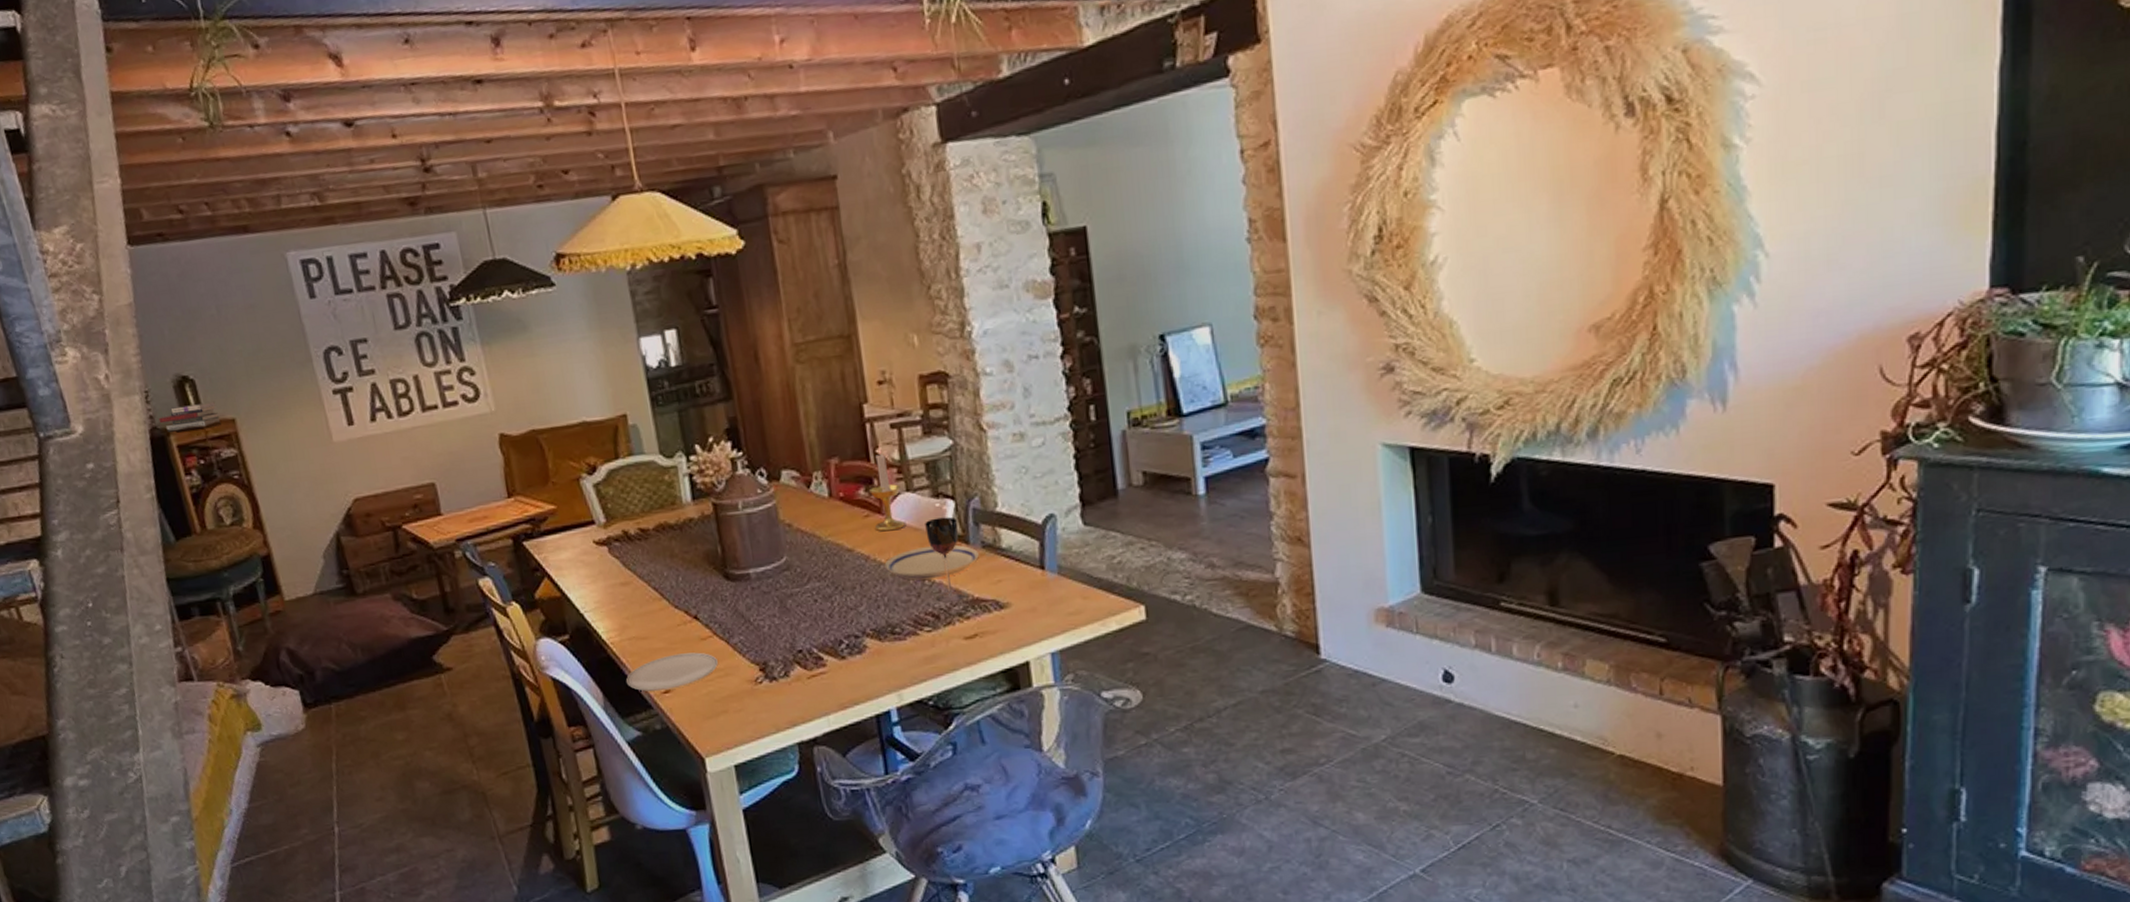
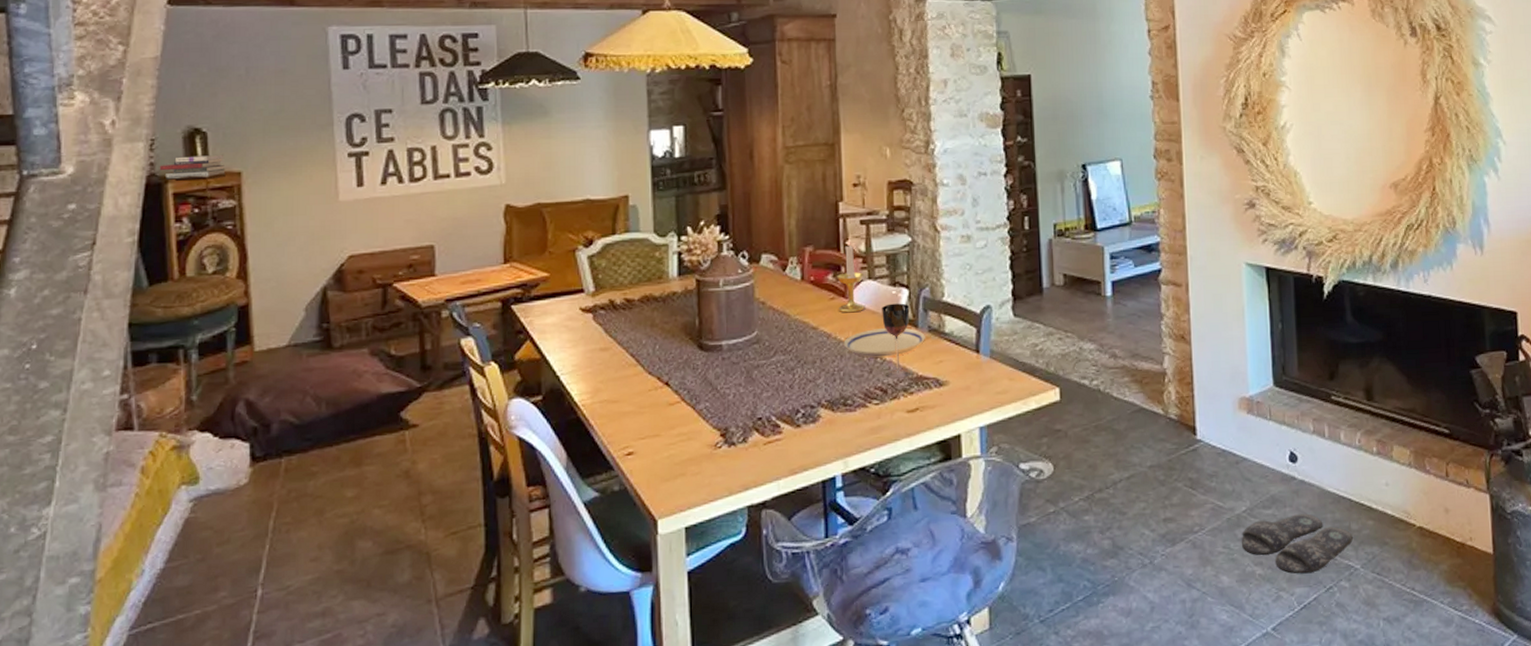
plate: present [626,652,718,692] -> none [592,416,682,454]
slippers: none [1381,742,1528,810] -> present [1242,513,1353,574]

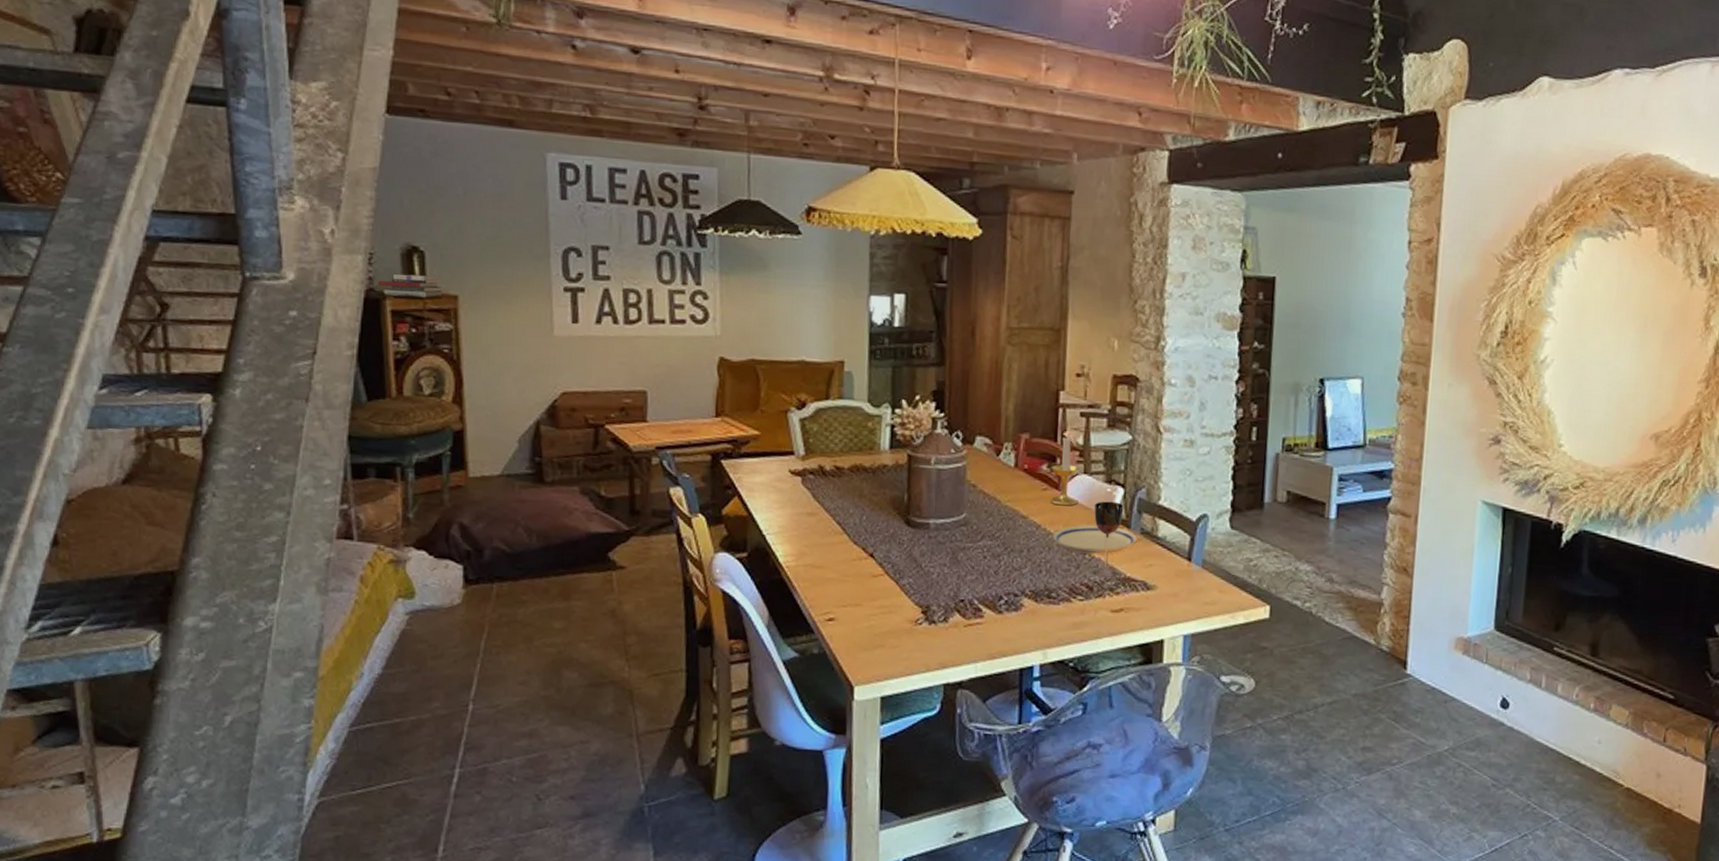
slippers: present [1242,513,1353,574] -> none [1439,760,1556,818]

